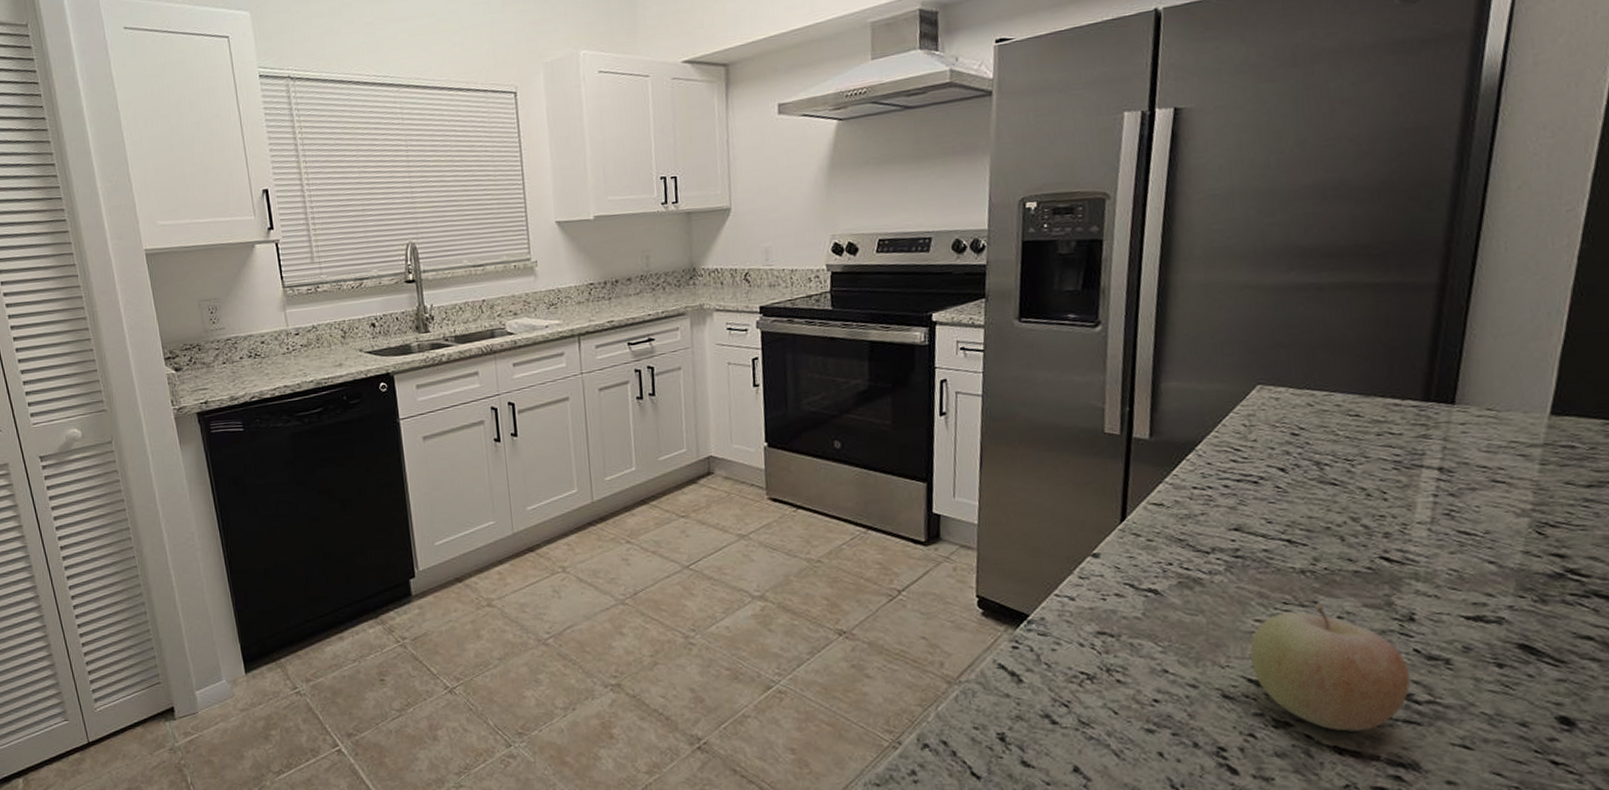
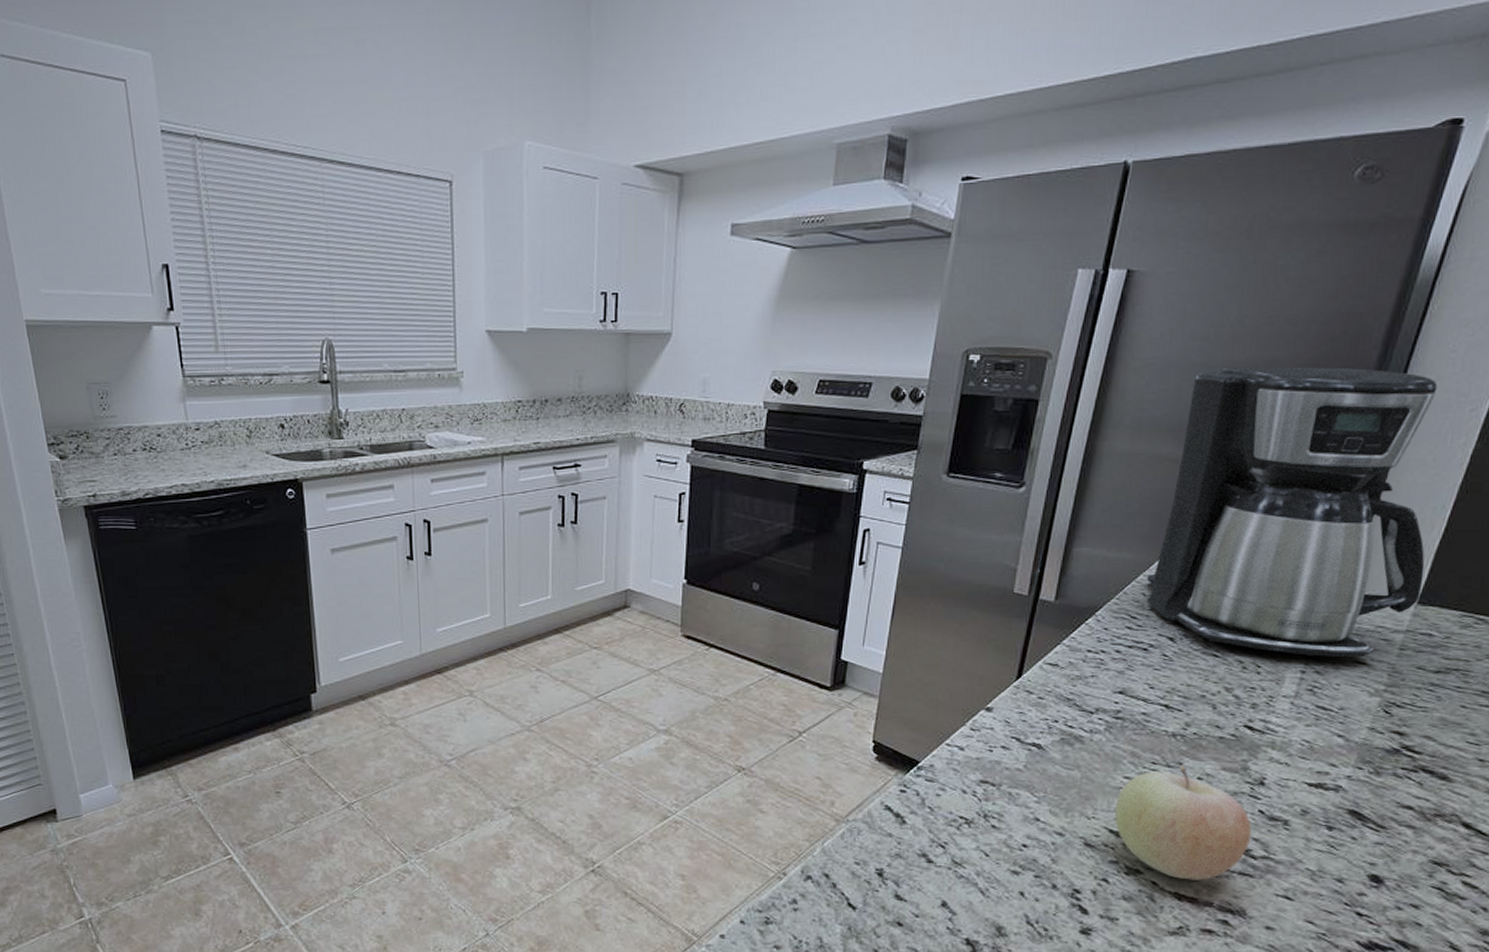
coffee maker: none [1244,179,1552,478] -> present [1146,366,1438,658]

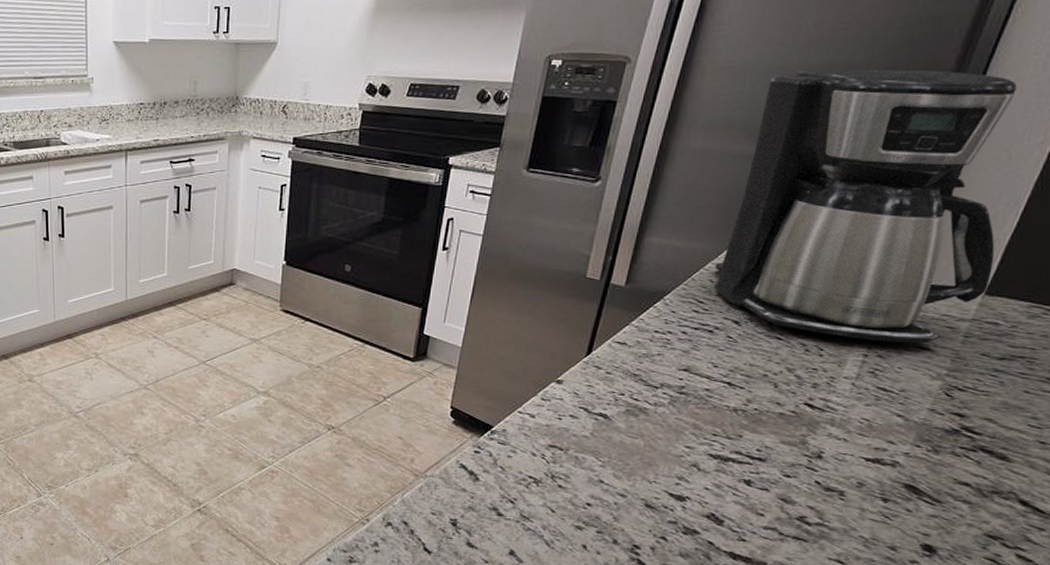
fruit: present [1114,764,1252,880] -> none [674,437,808,542]

